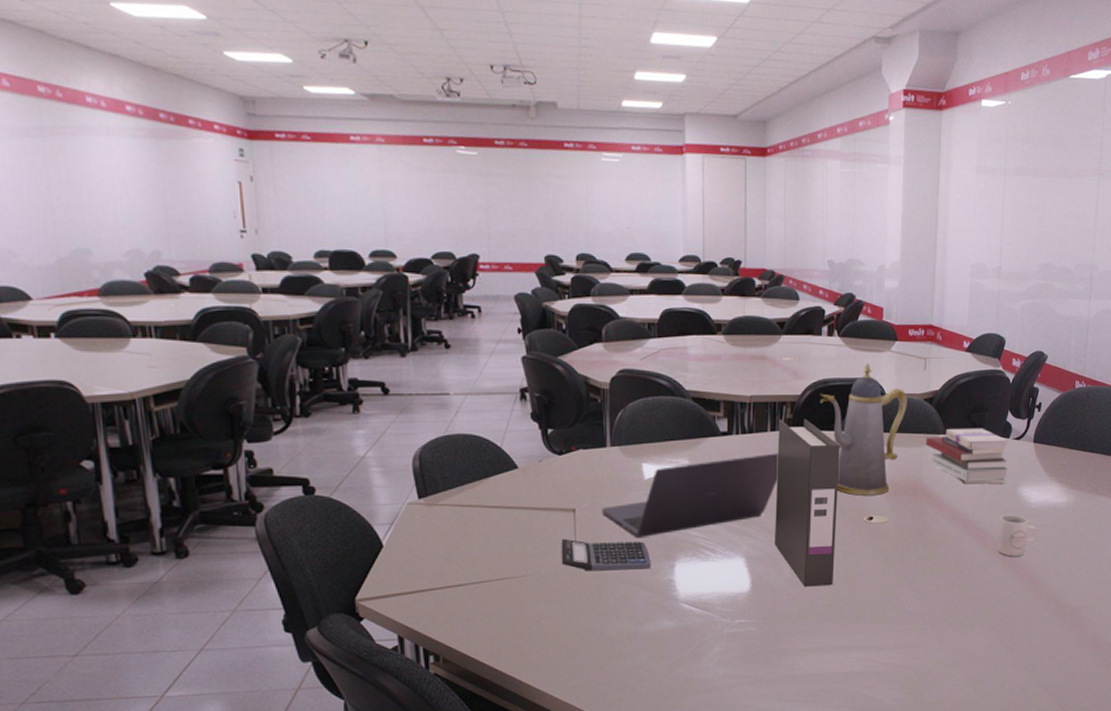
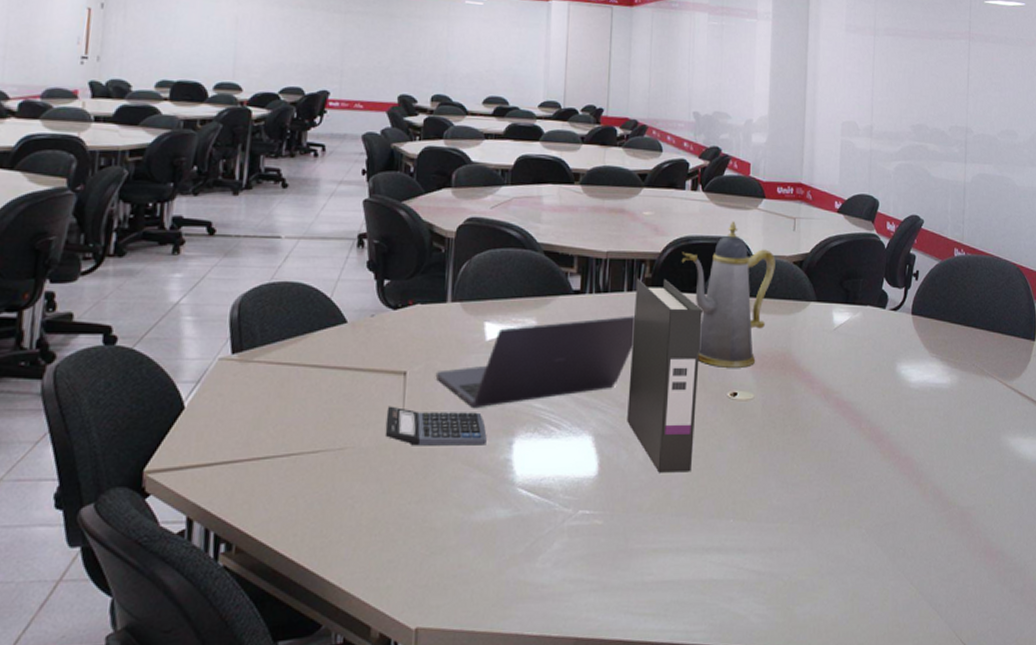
books: present [925,428,1009,484] -> none [795,295,886,359]
mug: present [997,514,1038,557] -> none [875,395,920,445]

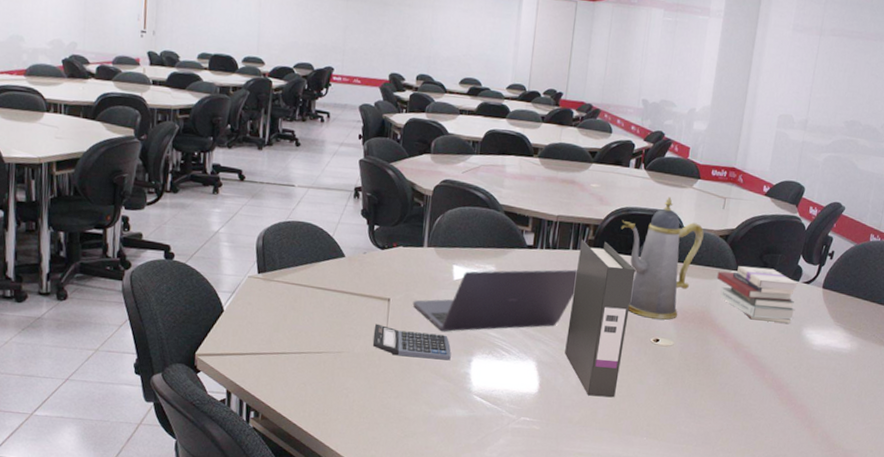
books: none [795,295,886,359] -> present [717,266,798,323]

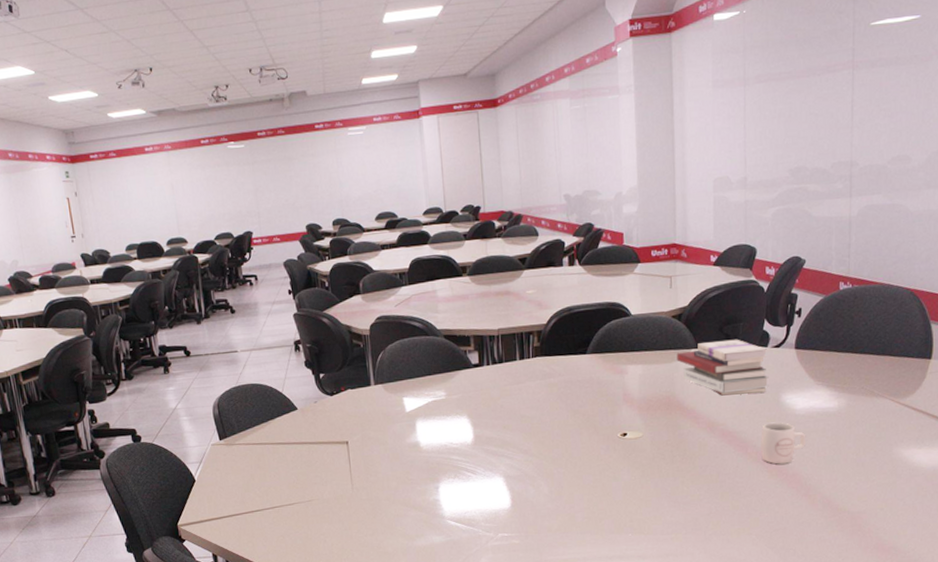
calculator: present [372,323,451,360] -> none [338,466,418,495]
laptop: present [412,269,578,331] -> none [370,379,530,463]
binder: present [565,239,636,398] -> none [526,345,591,502]
coffee pot: present [621,197,704,320] -> none [565,287,655,414]
mug: none [776,352,819,395] -> present [761,422,806,465]

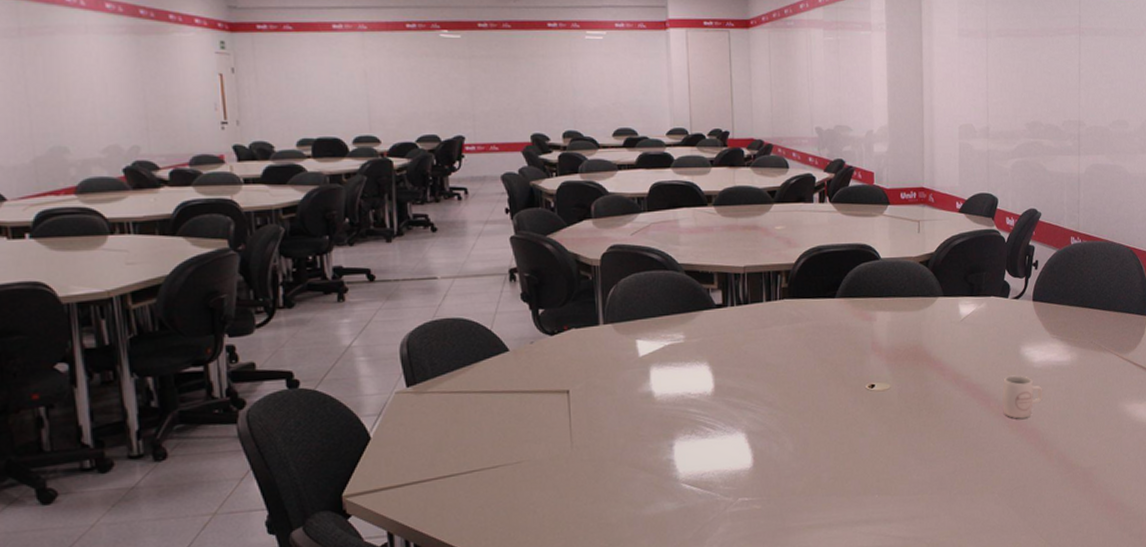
books: present [676,339,769,396] -> none [924,288,1009,347]

